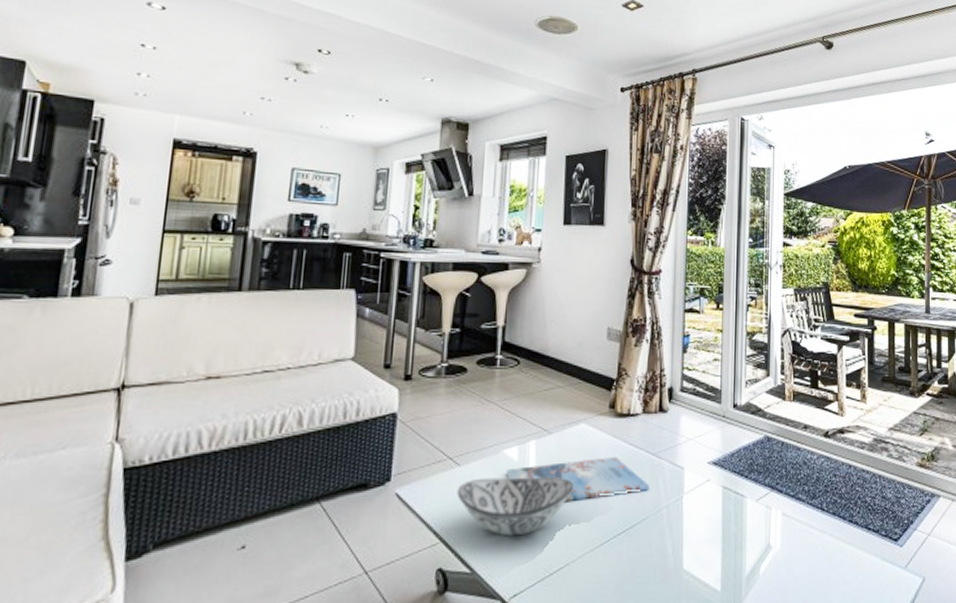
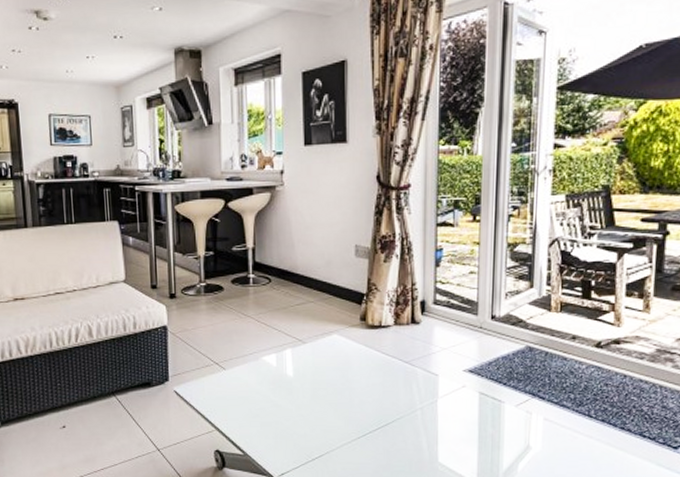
decorative bowl: present [457,477,573,537] -> none [225,380,329,428]
magazine: present [505,456,650,501] -> none [266,364,404,401]

